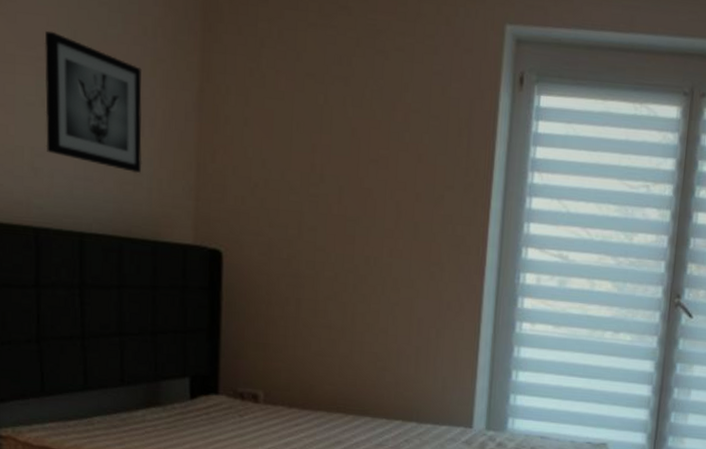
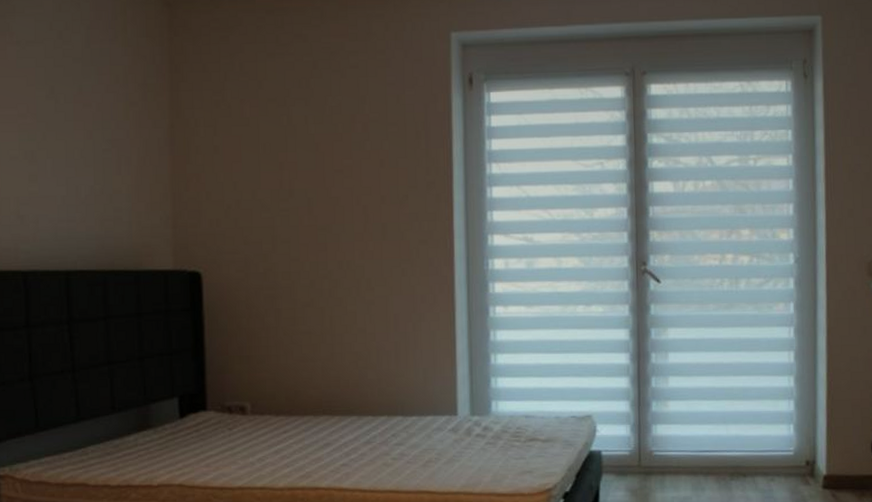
wall art: present [44,30,142,174] -> none [24,90,121,210]

